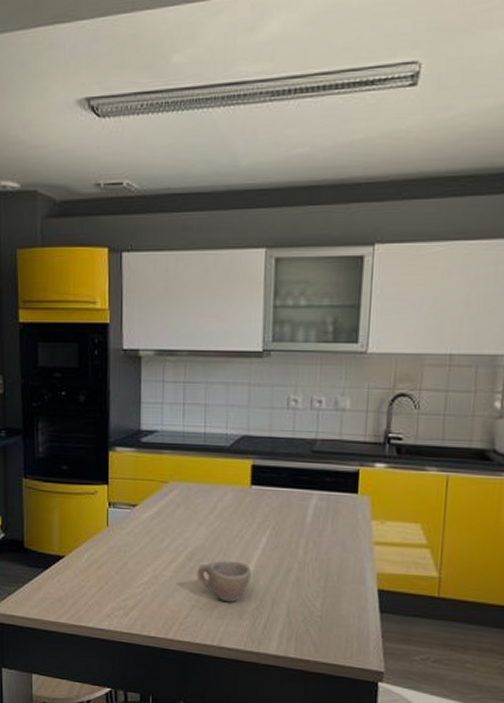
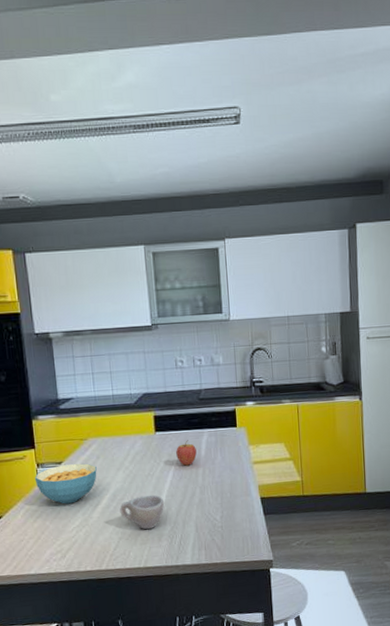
cereal bowl: none [104,508,175,555] -> present [34,463,97,504]
fruit: none [274,501,300,533] -> present [176,440,197,466]

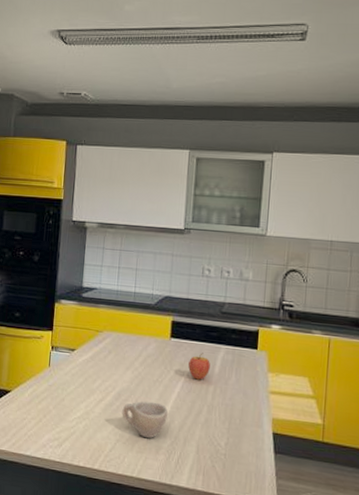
cereal bowl: present [34,463,97,504] -> none [47,352,107,393]

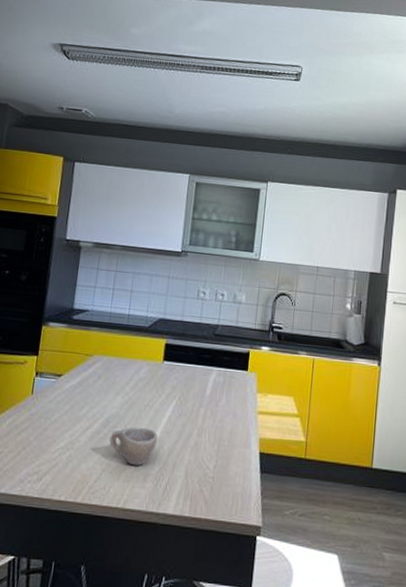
fruit: present [188,352,210,380] -> none [180,375,202,403]

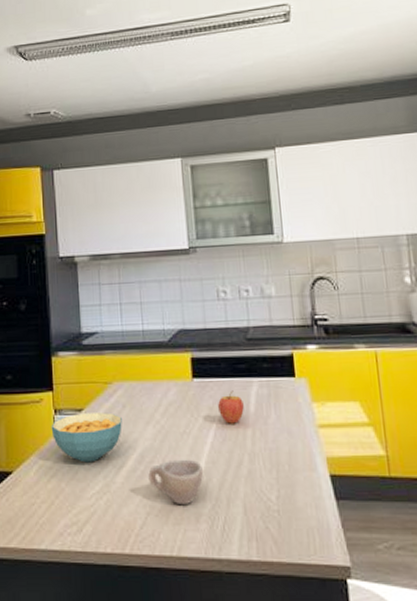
cereal bowl: none [29,378,96,422] -> present [51,412,122,463]
fruit: none [180,375,202,403] -> present [218,390,244,424]

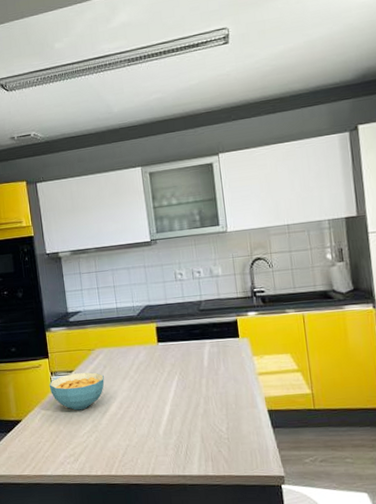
cup: present [148,459,204,506] -> none [126,404,170,438]
fruit: present [218,390,244,424] -> none [179,350,199,376]

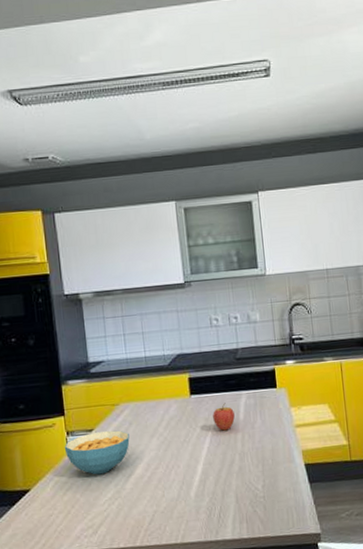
fruit: none [179,350,199,376] -> present [213,403,235,431]

